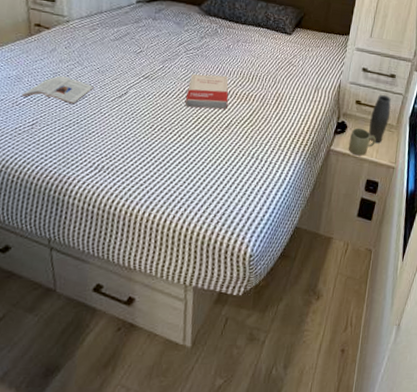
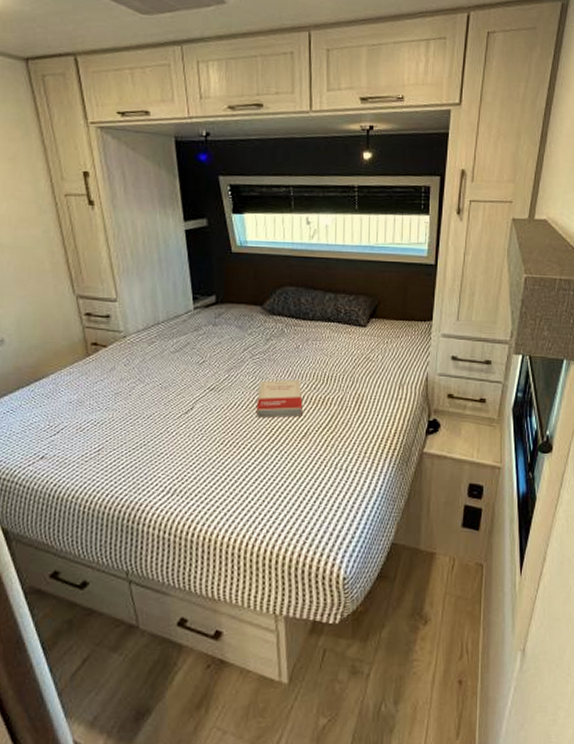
magazine: present [21,75,94,105] -> none [84,396,158,425]
mug: present [348,127,376,156] -> none [444,425,475,457]
vase: present [369,95,391,143] -> none [466,385,489,441]

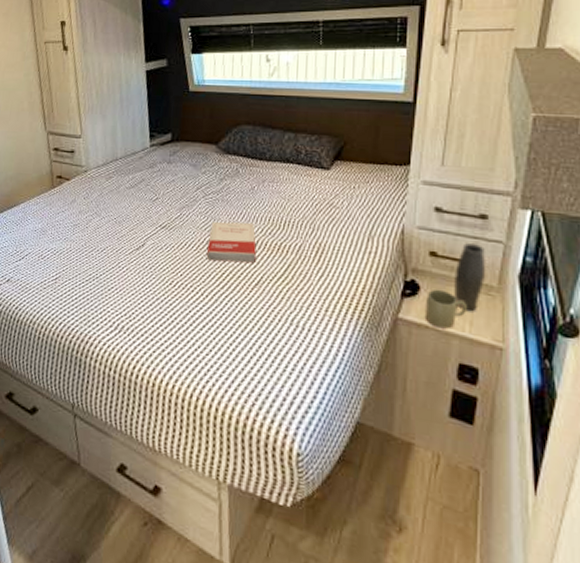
mug: none [444,425,475,457] -> present [424,289,467,329]
vase: none [466,385,489,441] -> present [454,243,485,312]

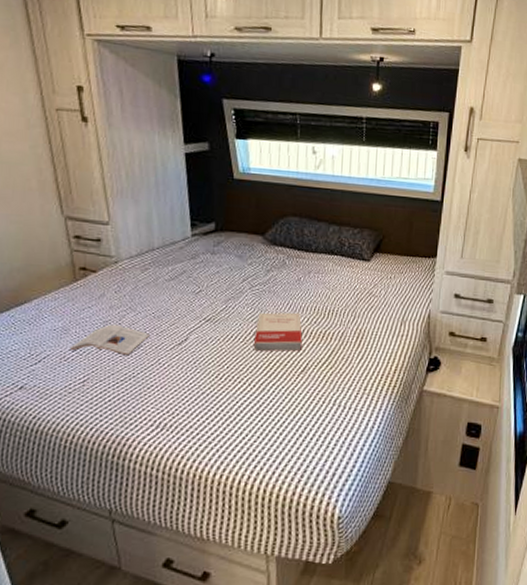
magazine: none [46,227,112,258] -> present [69,324,150,356]
mug: present [424,289,467,329] -> none [443,363,475,396]
vase: present [454,243,485,312] -> none [466,324,490,380]

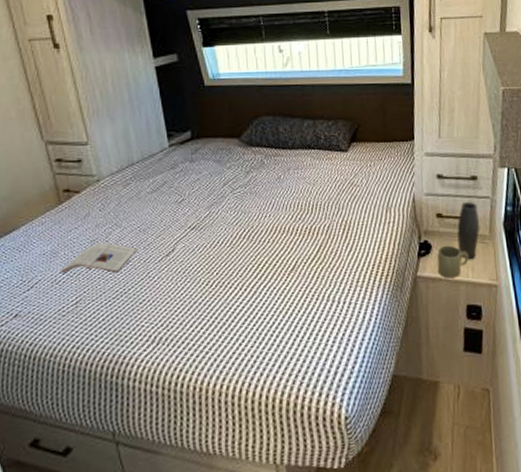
book: present [253,312,303,352] -> none [240,210,289,255]
mug: none [443,363,475,396] -> present [436,245,469,279]
vase: none [466,324,490,380] -> present [457,202,480,260]

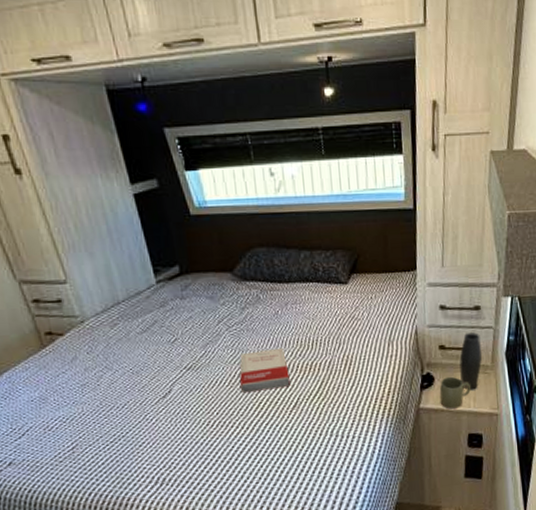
magazine: present [59,242,137,274] -> none [51,386,132,420]
book: none [240,210,289,255] -> present [239,347,290,394]

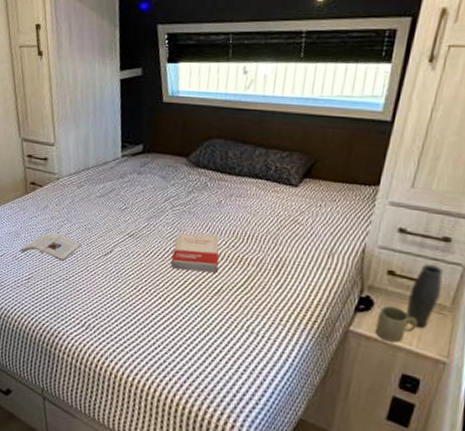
magazine: none [51,386,132,420] -> present [19,232,81,261]

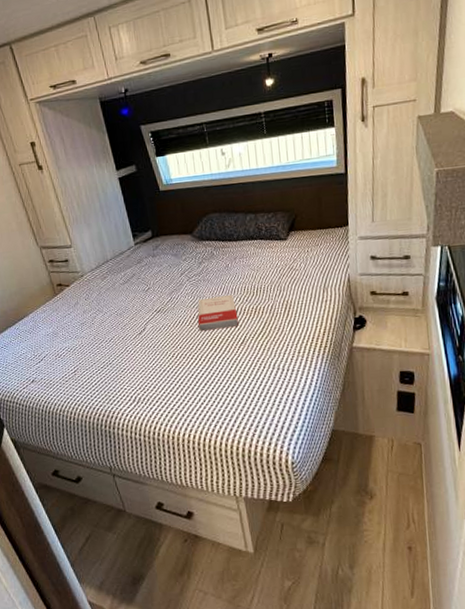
magazine: present [19,232,81,261] -> none [60,324,116,350]
mug: present [374,305,417,343] -> none [371,319,402,349]
vase: present [406,264,443,328] -> none [390,279,412,332]

